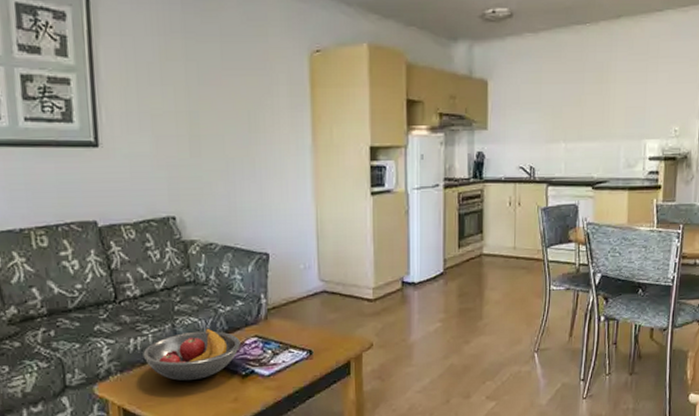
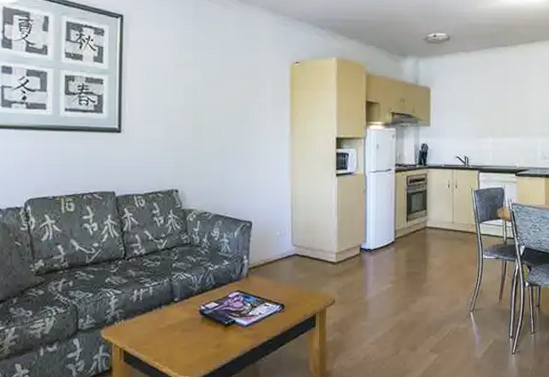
fruit bowl: present [143,328,241,382] -> none [144,283,225,328]

